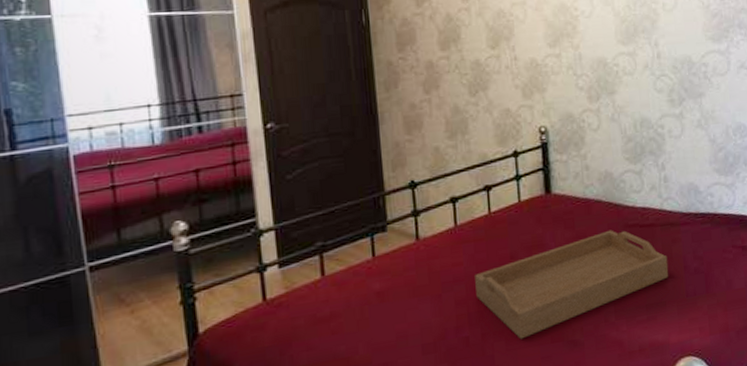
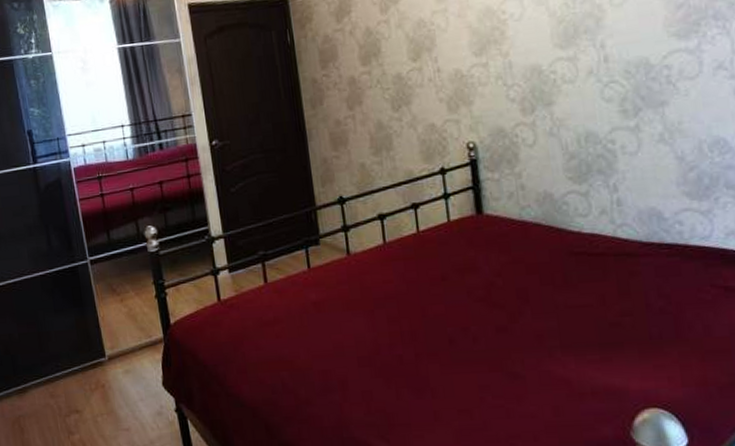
serving tray: present [475,230,669,339] -> none [406,257,626,364]

